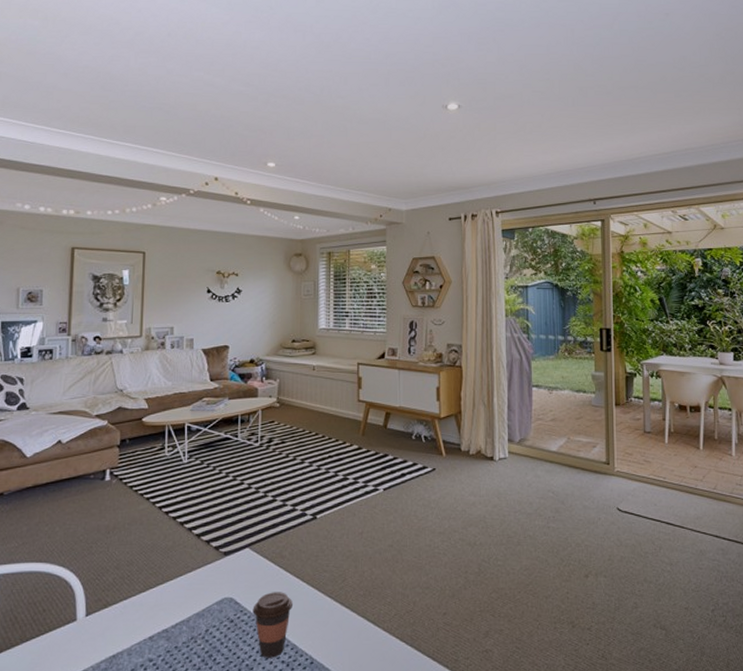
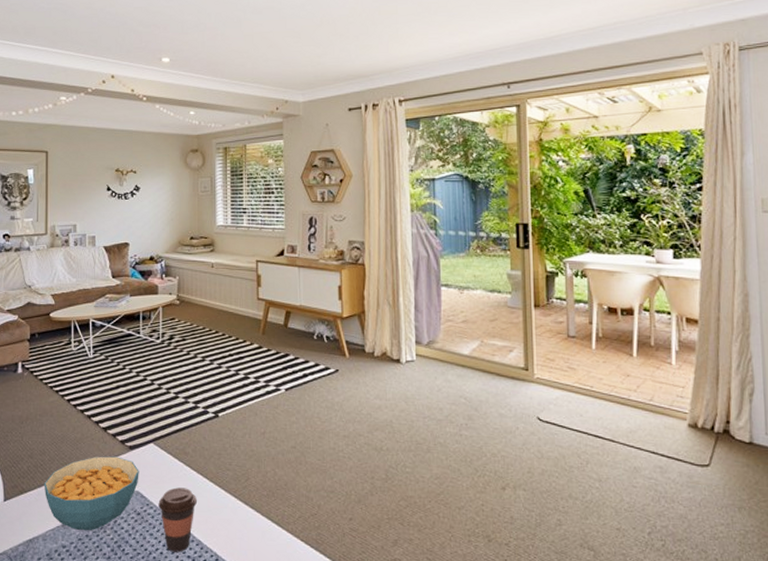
cereal bowl: none [130,563,234,642] -> present [44,456,139,530]

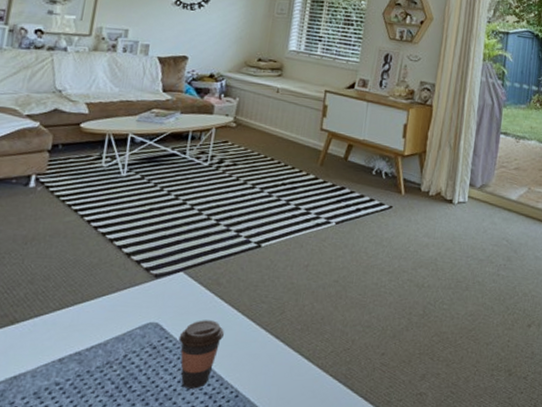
cereal bowl: present [44,456,139,530] -> none [42,284,163,366]

